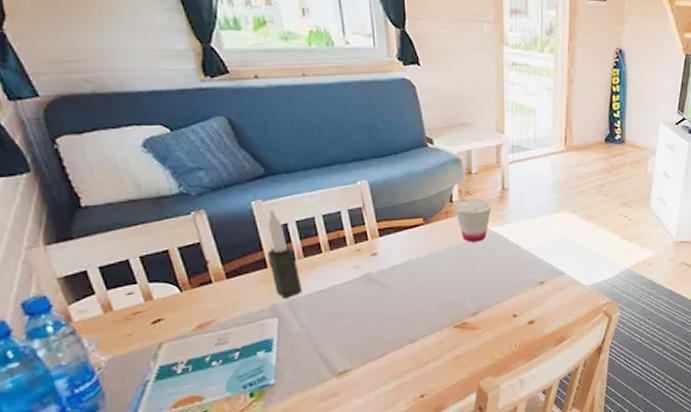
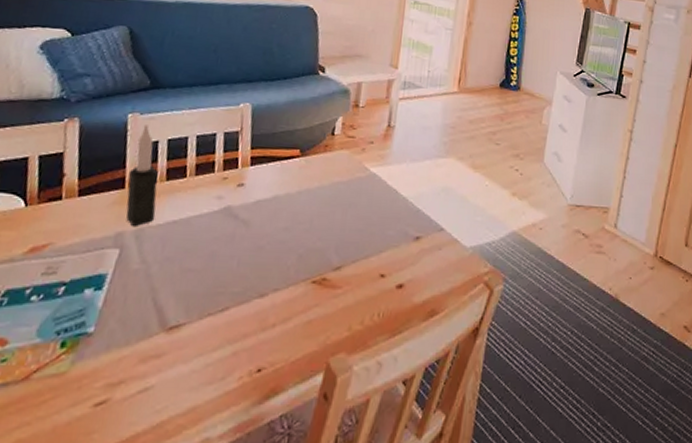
cup: present [454,199,492,242] -> none [335,133,375,183]

